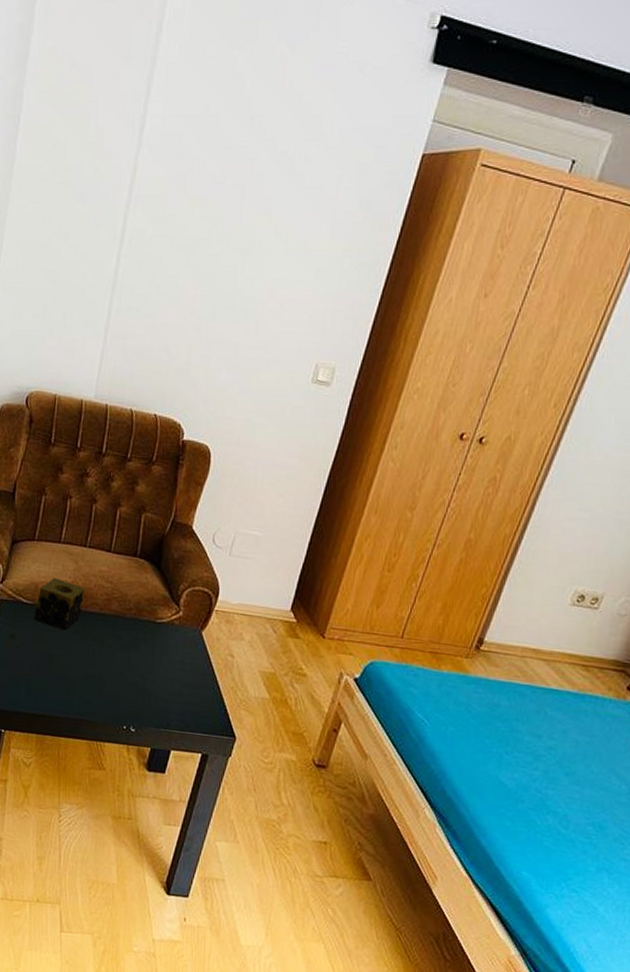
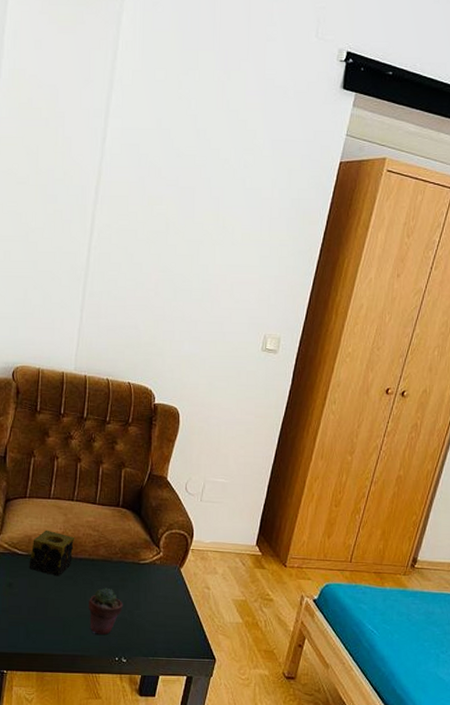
potted succulent: none [96,646,135,700] -> present [89,587,123,635]

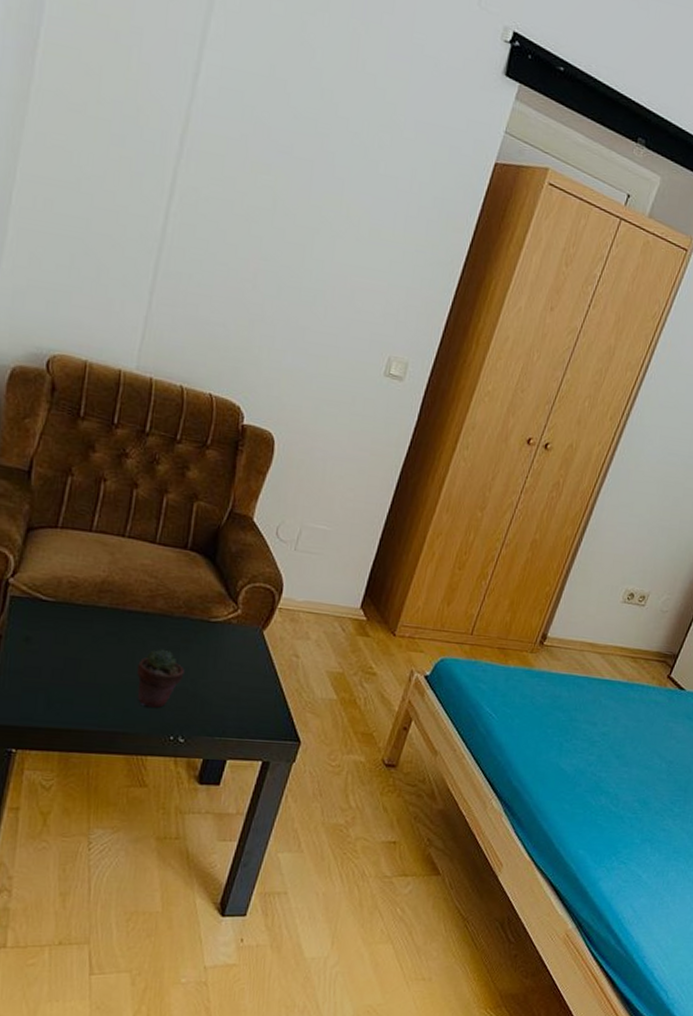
candle: present [29,530,75,576] -> none [56,571,124,632]

